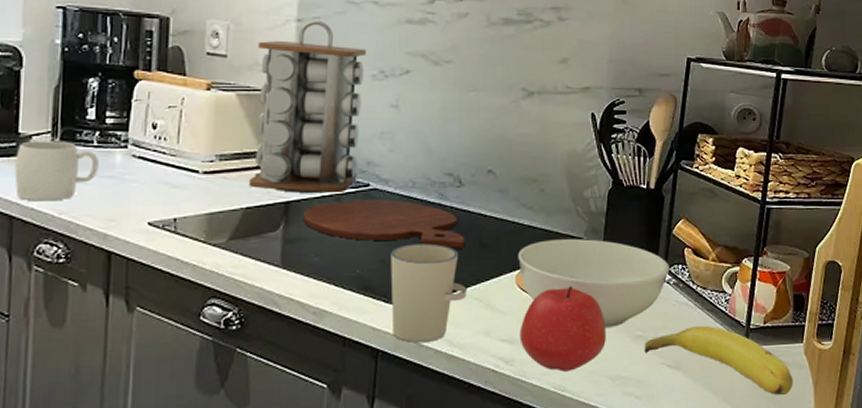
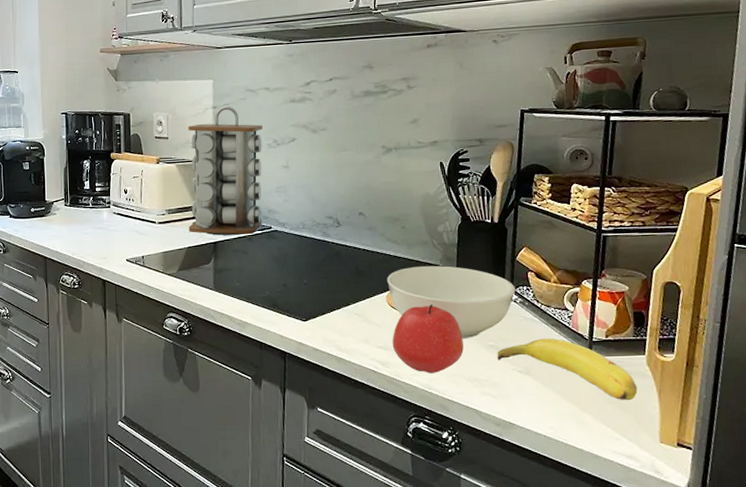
mug: present [14,141,99,202] -> none [45,205,94,247]
cutting board: present [302,199,466,249] -> none [226,238,345,275]
cup: present [390,243,467,343] -> none [290,271,349,348]

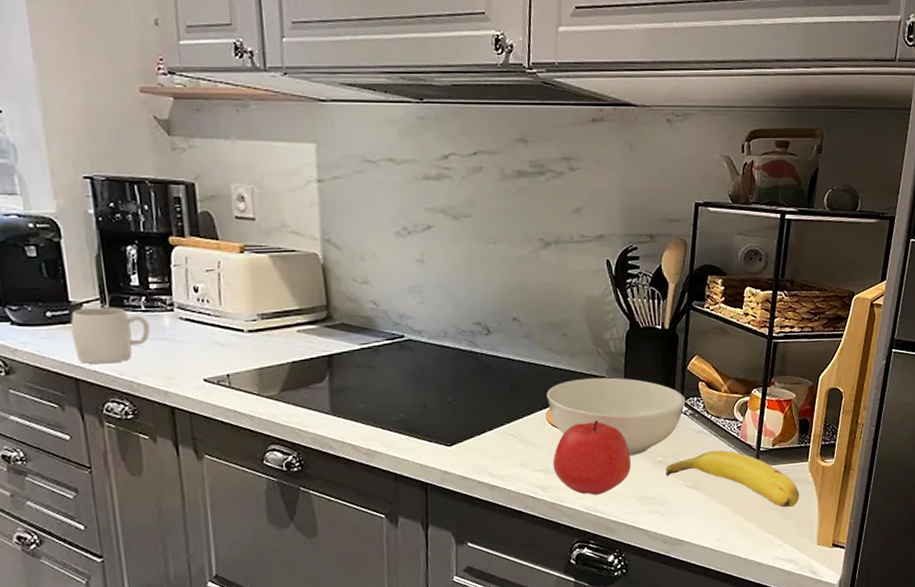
mug: none [45,205,94,247] -> present [70,307,150,365]
spice rack: present [188,106,262,235] -> none [283,180,392,347]

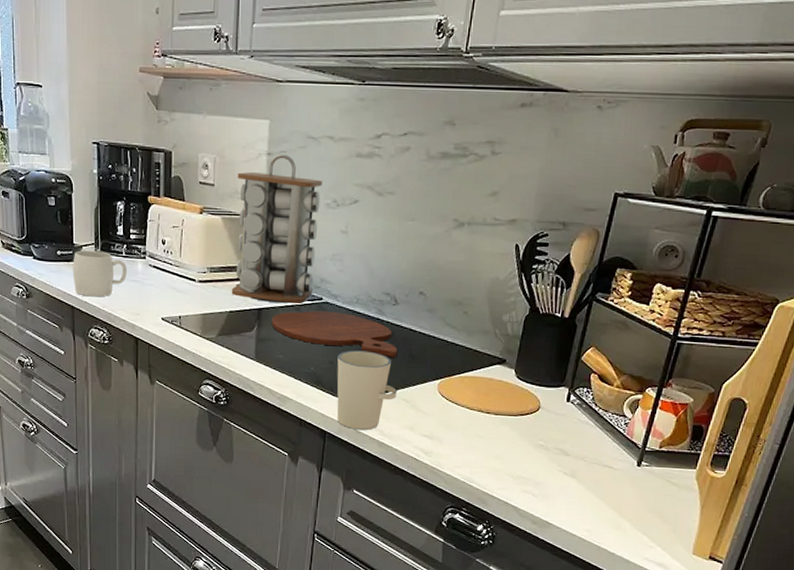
spice rack: none [283,180,392,347] -> present [231,154,322,304]
cutting board: none [345,348,498,391] -> present [271,310,398,357]
cup: none [430,387,503,476] -> present [337,350,397,431]
bowl: present [546,377,686,455] -> none [441,356,575,435]
apple: present [553,420,631,495] -> none [438,397,512,467]
banana: present [665,450,800,508] -> none [544,442,682,512]

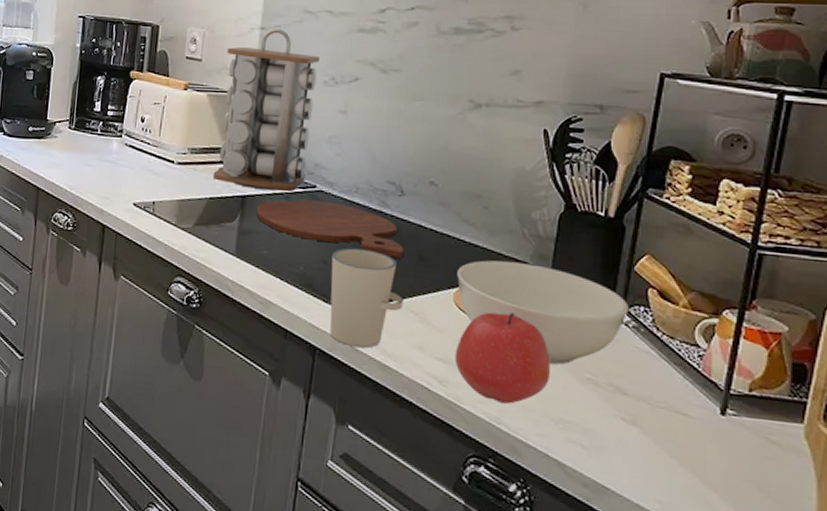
mug: present [73,250,127,297] -> none [42,126,101,178]
apple: none [438,397,512,467] -> present [455,312,550,404]
bowl: none [441,356,575,435] -> present [457,260,629,365]

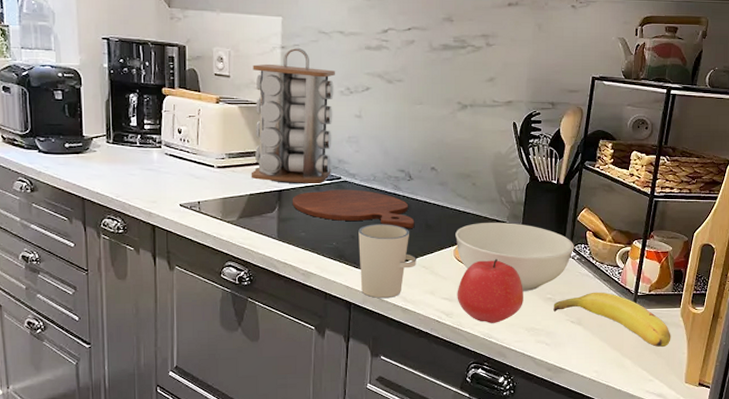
banana: none [594,379,788,483] -> present [553,292,671,348]

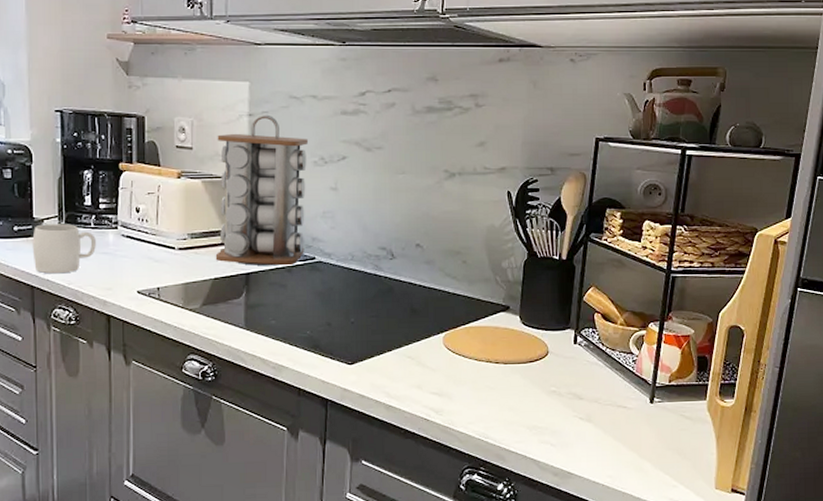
mug: none [82,142,141,187] -> present [32,223,96,274]
cutting board: present [292,189,415,228] -> none [261,270,399,313]
cup: present [358,224,416,299] -> none [335,309,401,395]
bowl: present [455,223,574,291] -> none [444,305,581,383]
apple: present [457,259,523,323] -> none [447,347,524,421]
banana: present [553,292,671,348] -> none [558,383,697,447]

